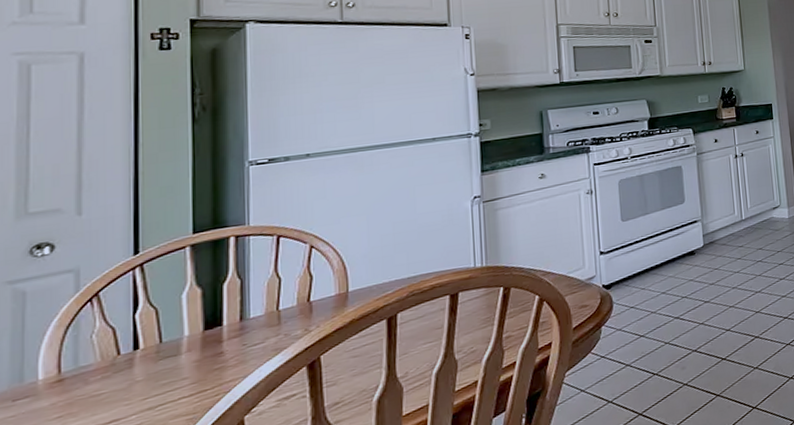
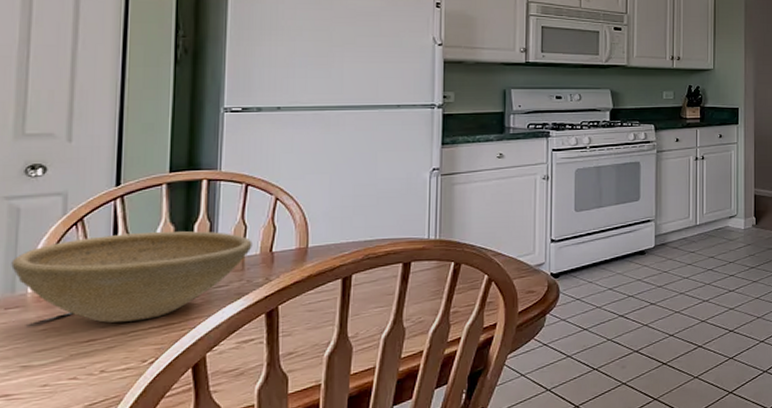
bowl: none [18,288,288,416] -> present [11,231,252,326]

